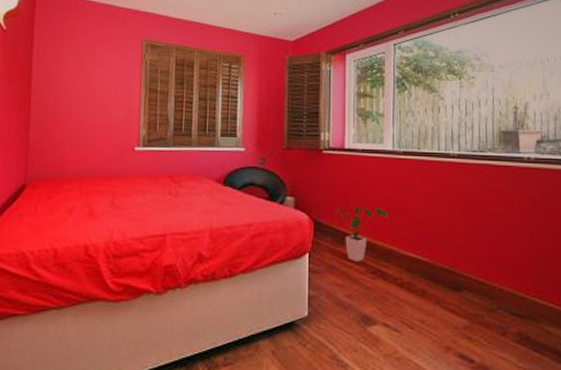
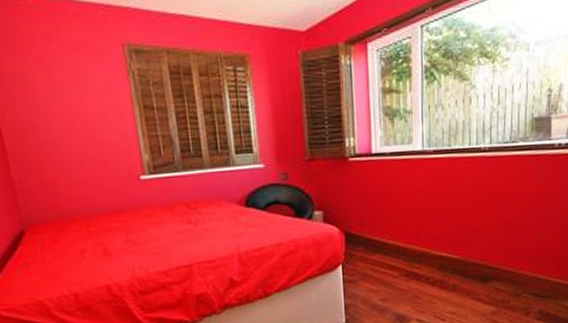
house plant: present [335,205,388,263] -> none [366,210,419,268]

